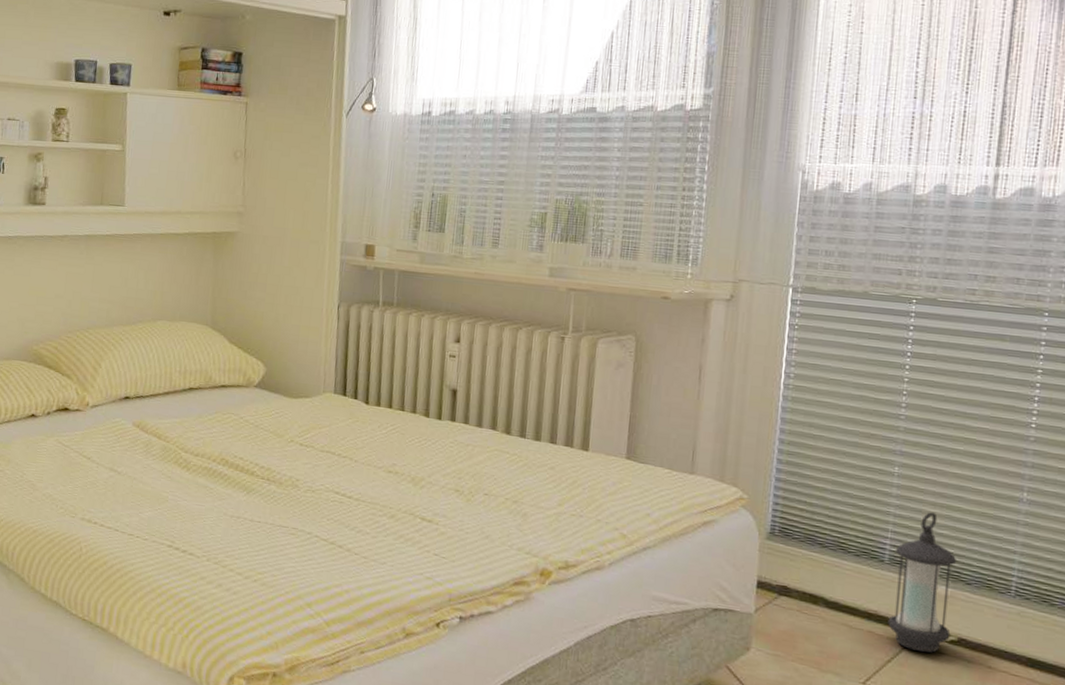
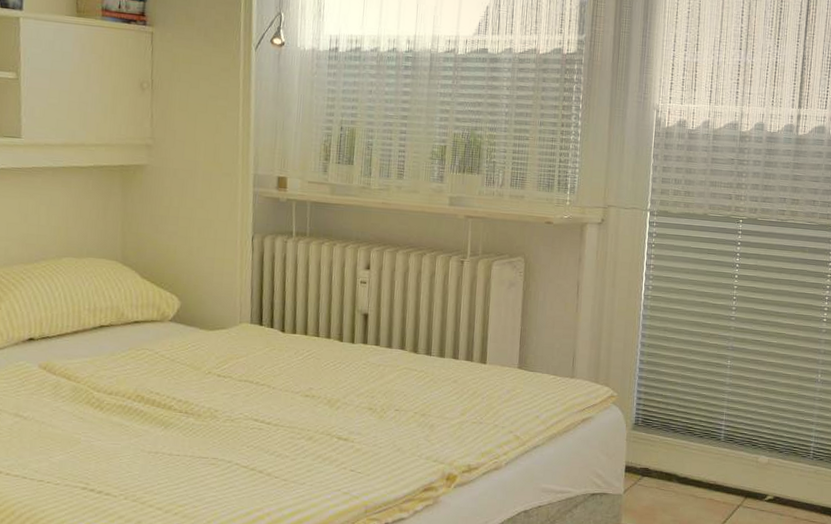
lantern: present [888,512,957,653] -> none [724,396,773,512]

